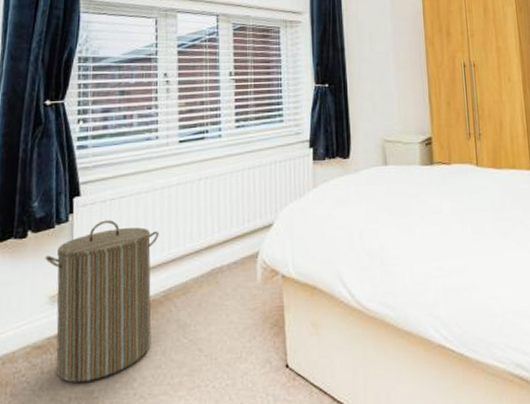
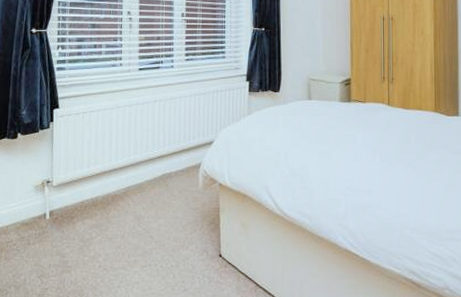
laundry hamper: present [45,219,159,383] -> none [31,129,121,253]

